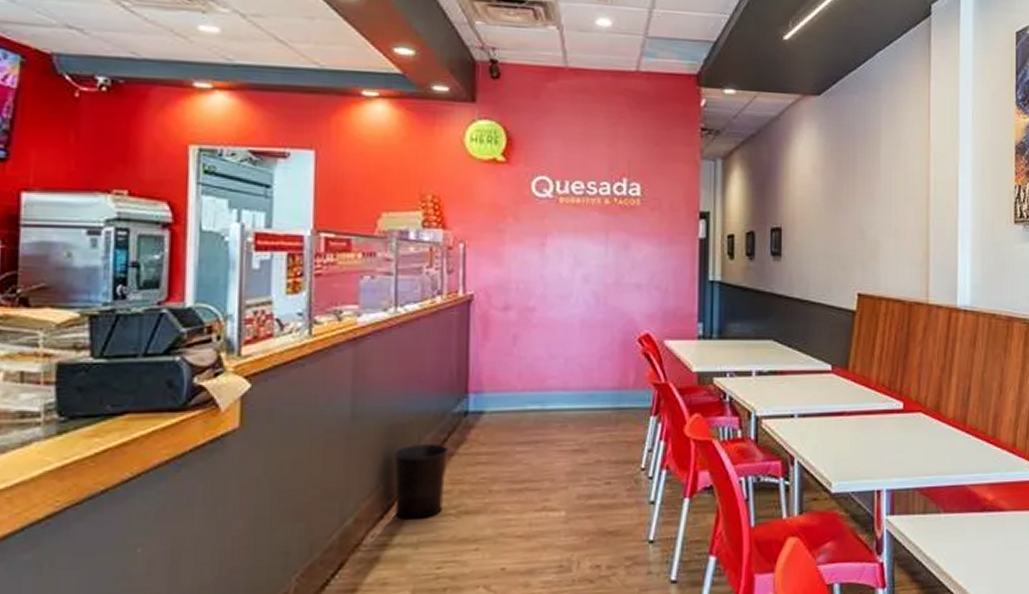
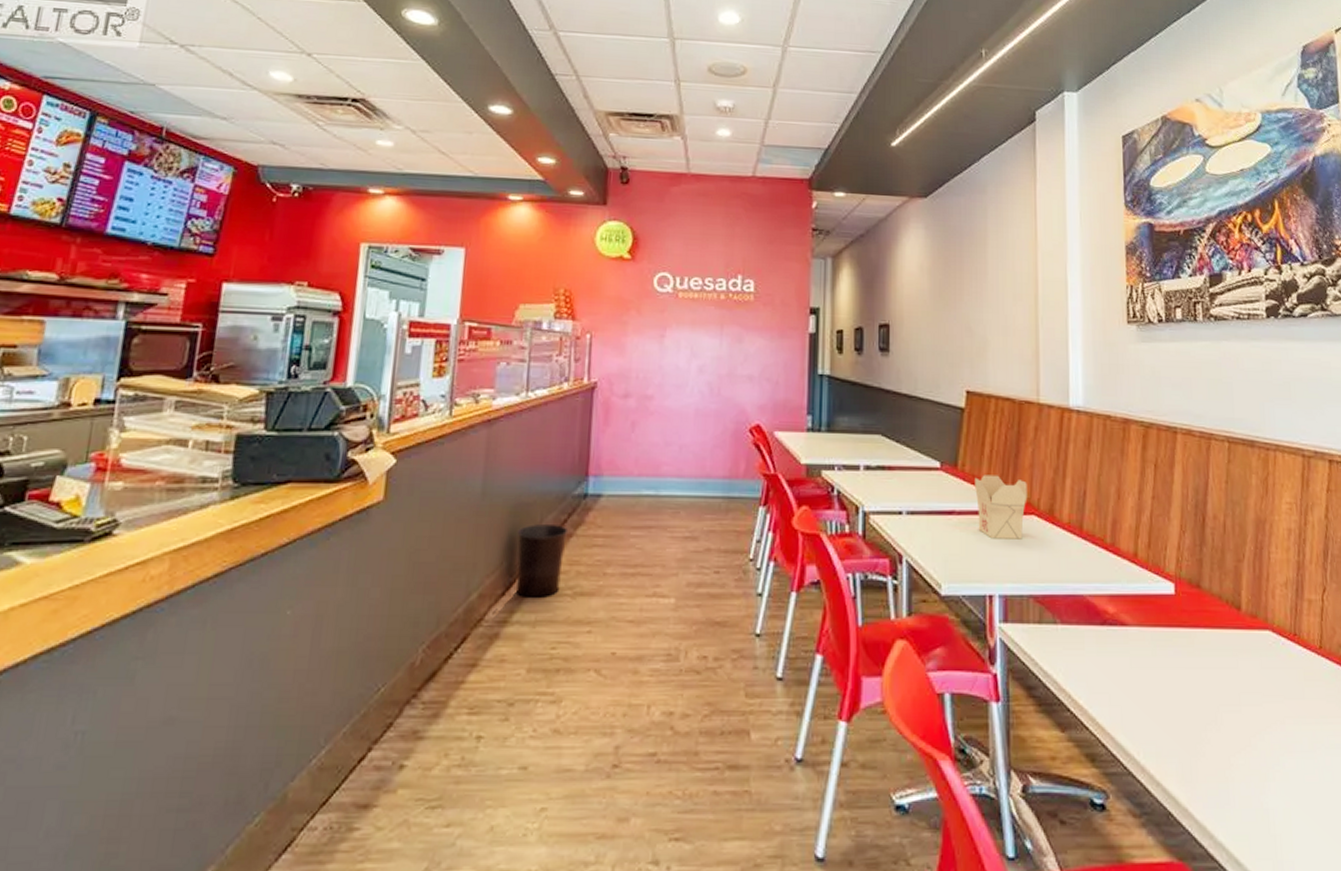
takeout container: none [865,375,915,437] -> present [975,475,1028,539]

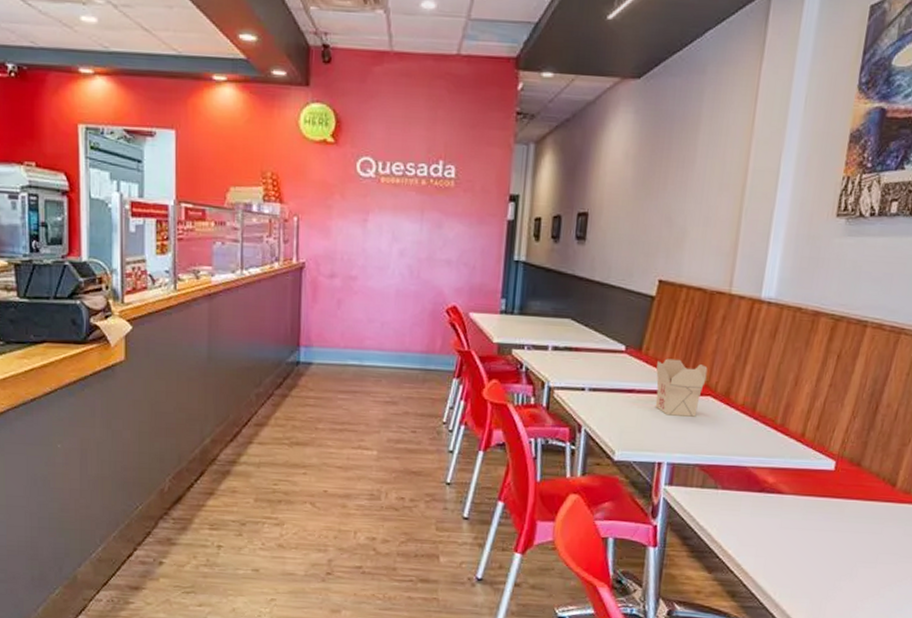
waste bin: present [515,523,569,598] -> none [240,385,284,445]

